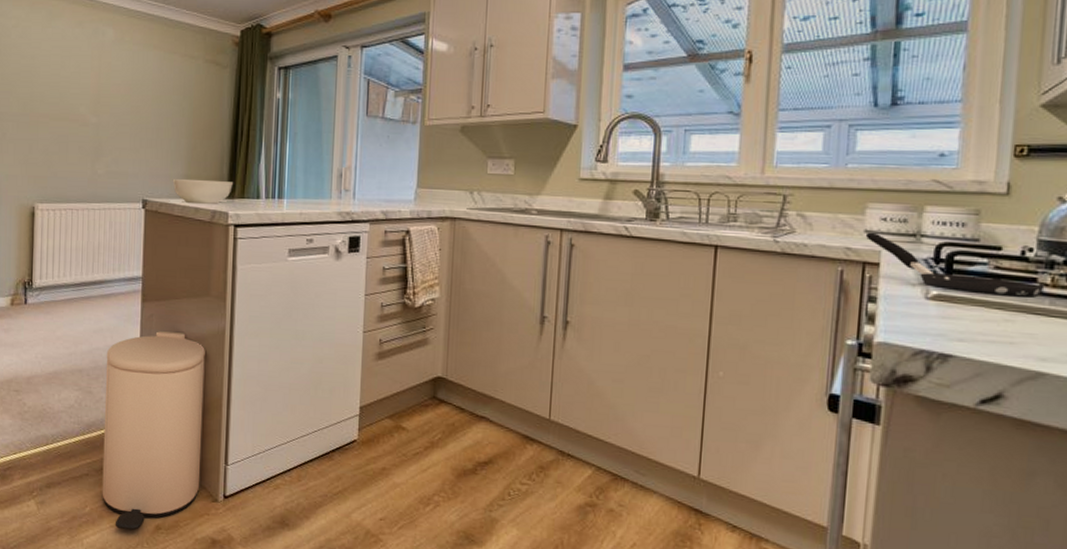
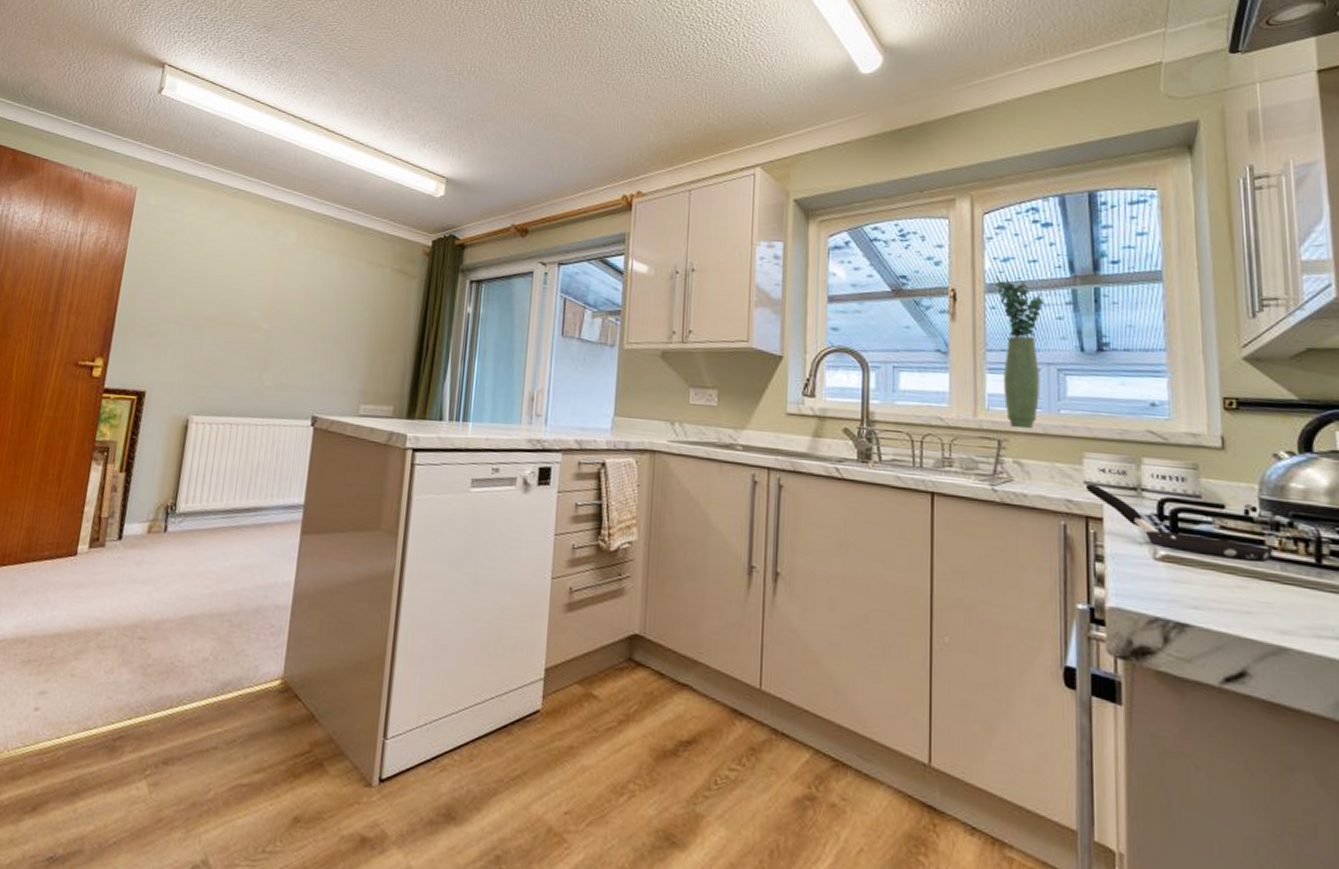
pedal bin: present [102,331,205,531] -> none [231,569,370,824]
bowl: present [172,178,233,205] -> none [347,395,414,426]
vase: none [793,35,842,184] -> present [995,276,1044,430]

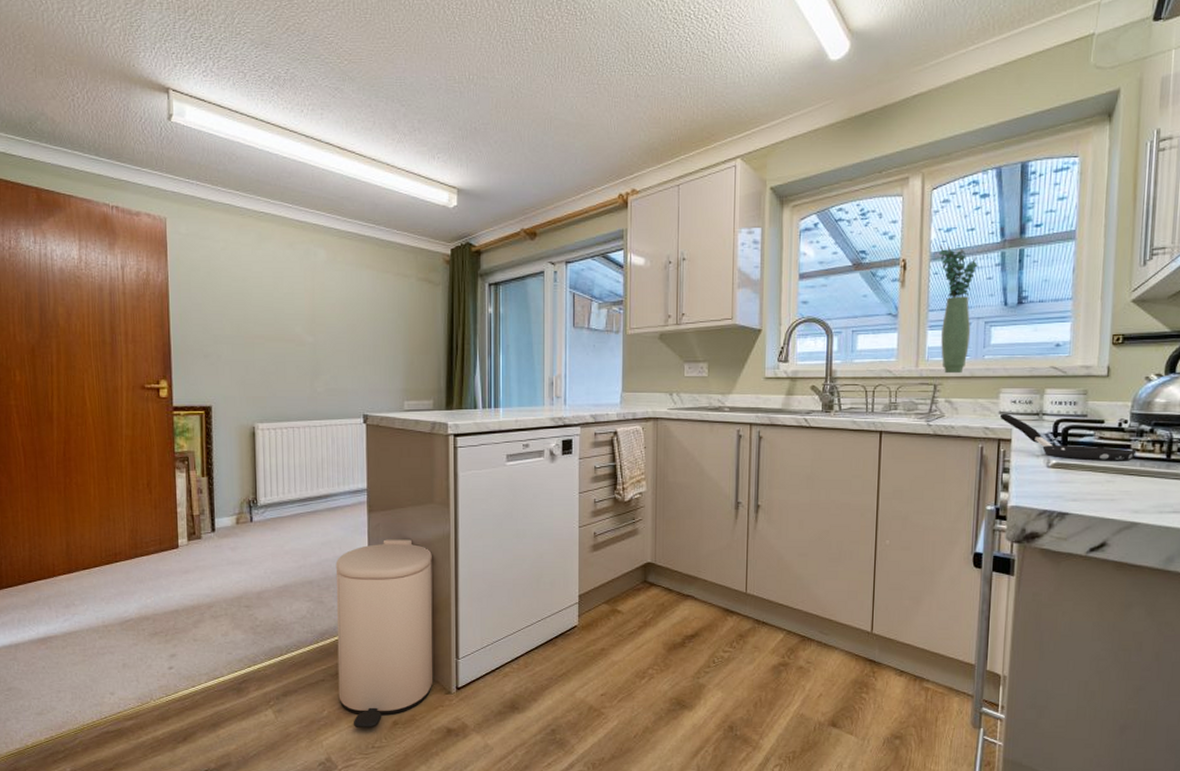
pedal bin: none [231,569,370,824] -> present [335,539,433,729]

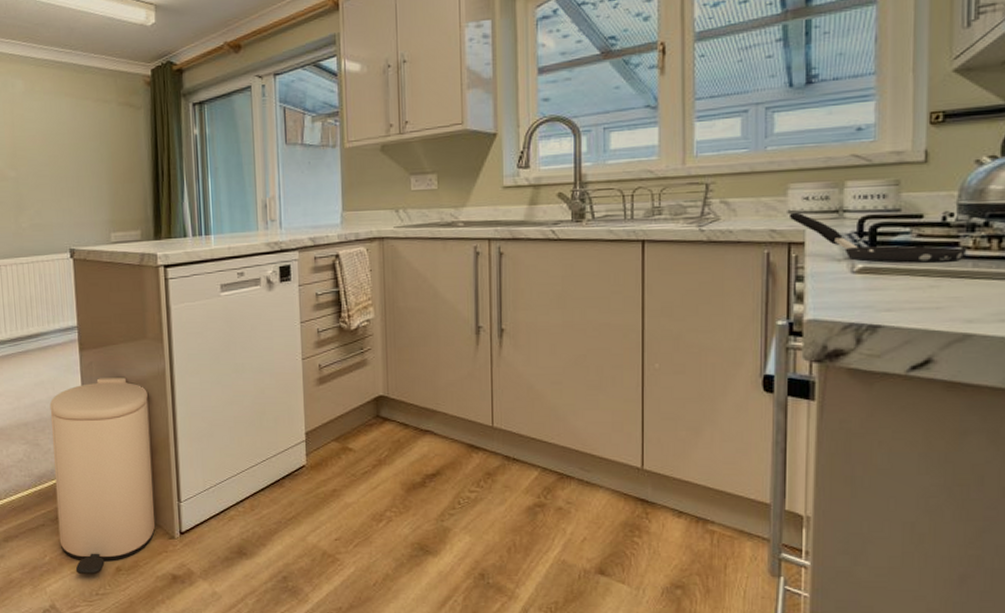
vase: present [939,245,978,374] -> none [705,22,754,171]

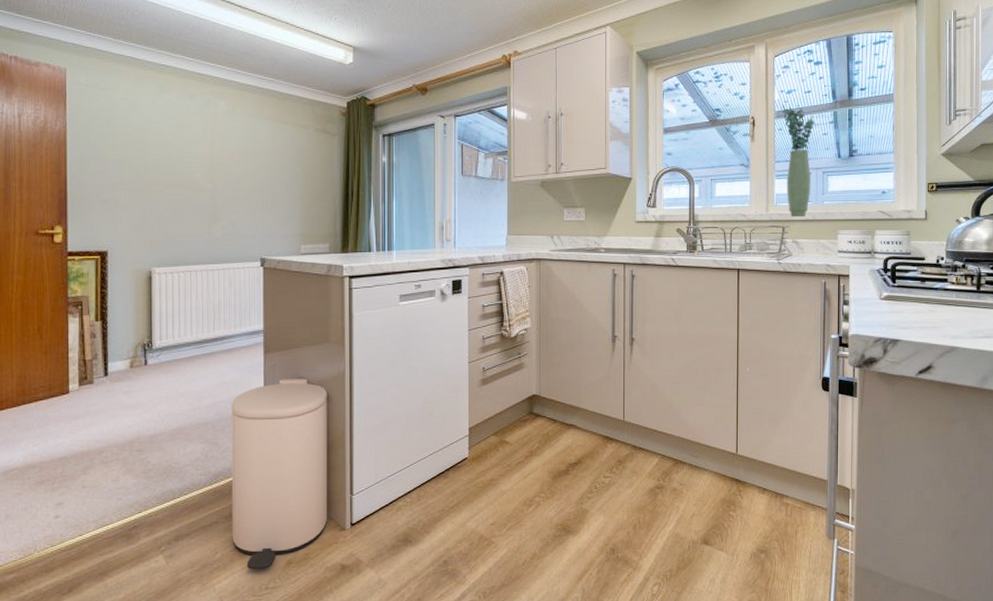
vase: none [705,22,754,171] -> present [782,105,815,217]
frying pan: present [788,212,967,264] -> none [838,252,952,294]

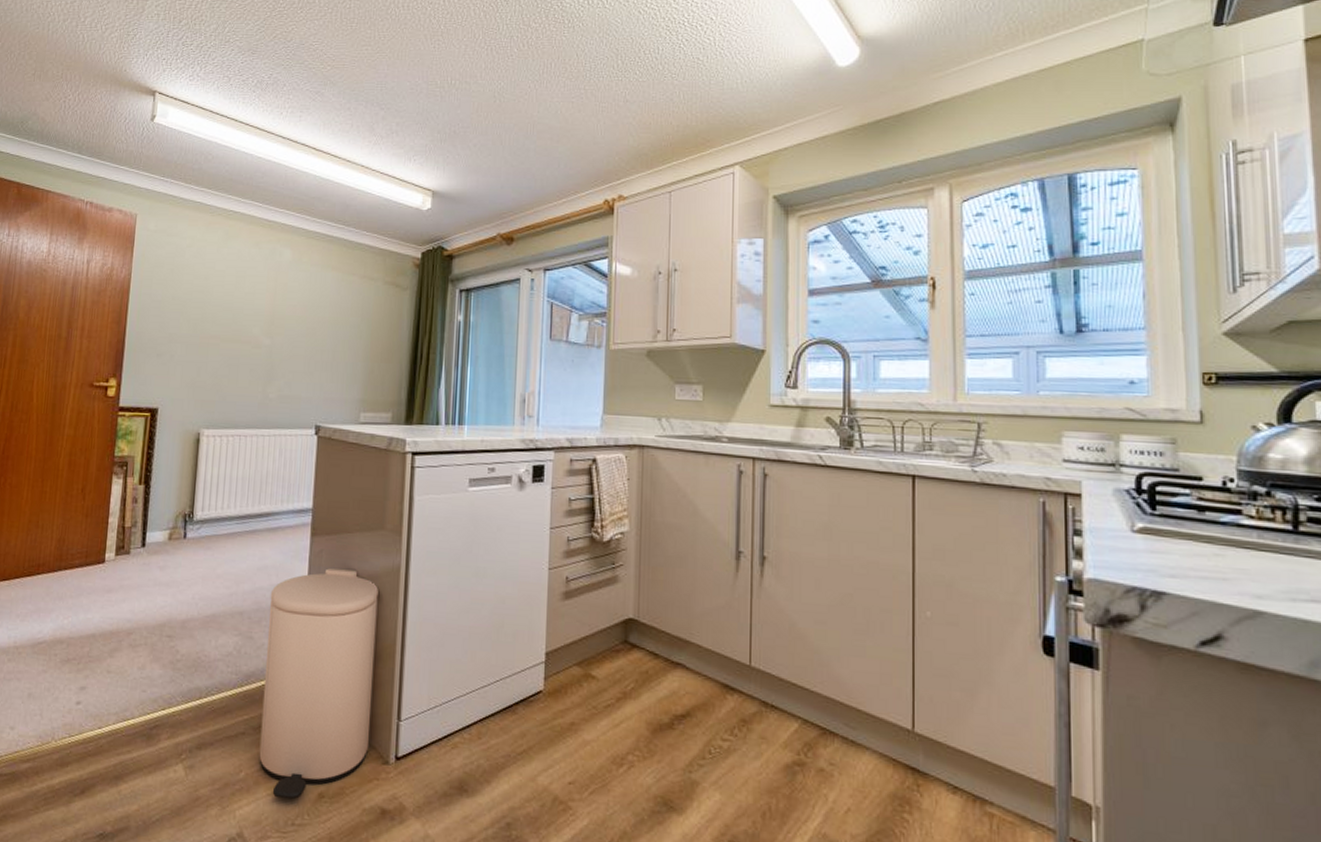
vase: present [782,105,815,217] -> none [974,263,1024,411]

